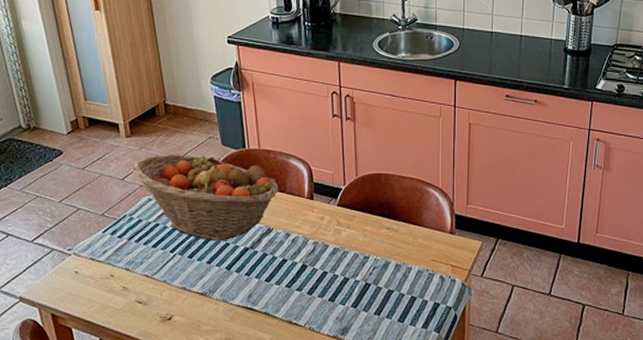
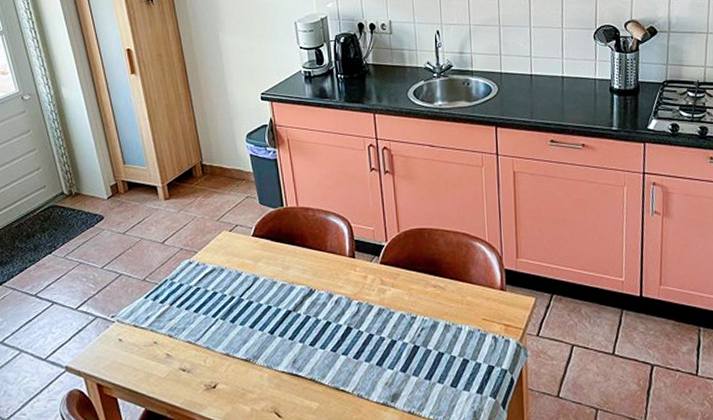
fruit basket: present [132,154,279,242] -> none [172,215,320,305]

